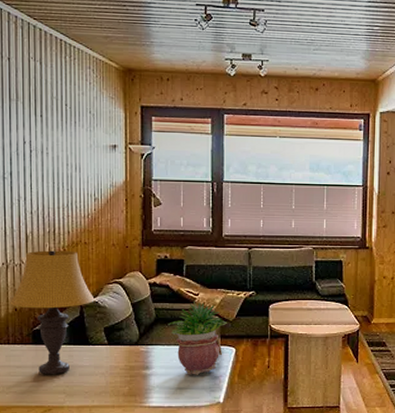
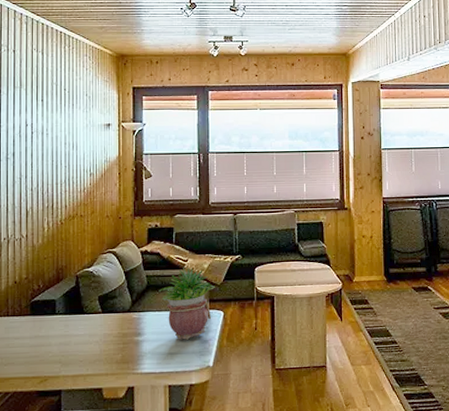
table lamp: present [10,250,95,375] -> none [10,223,90,345]

